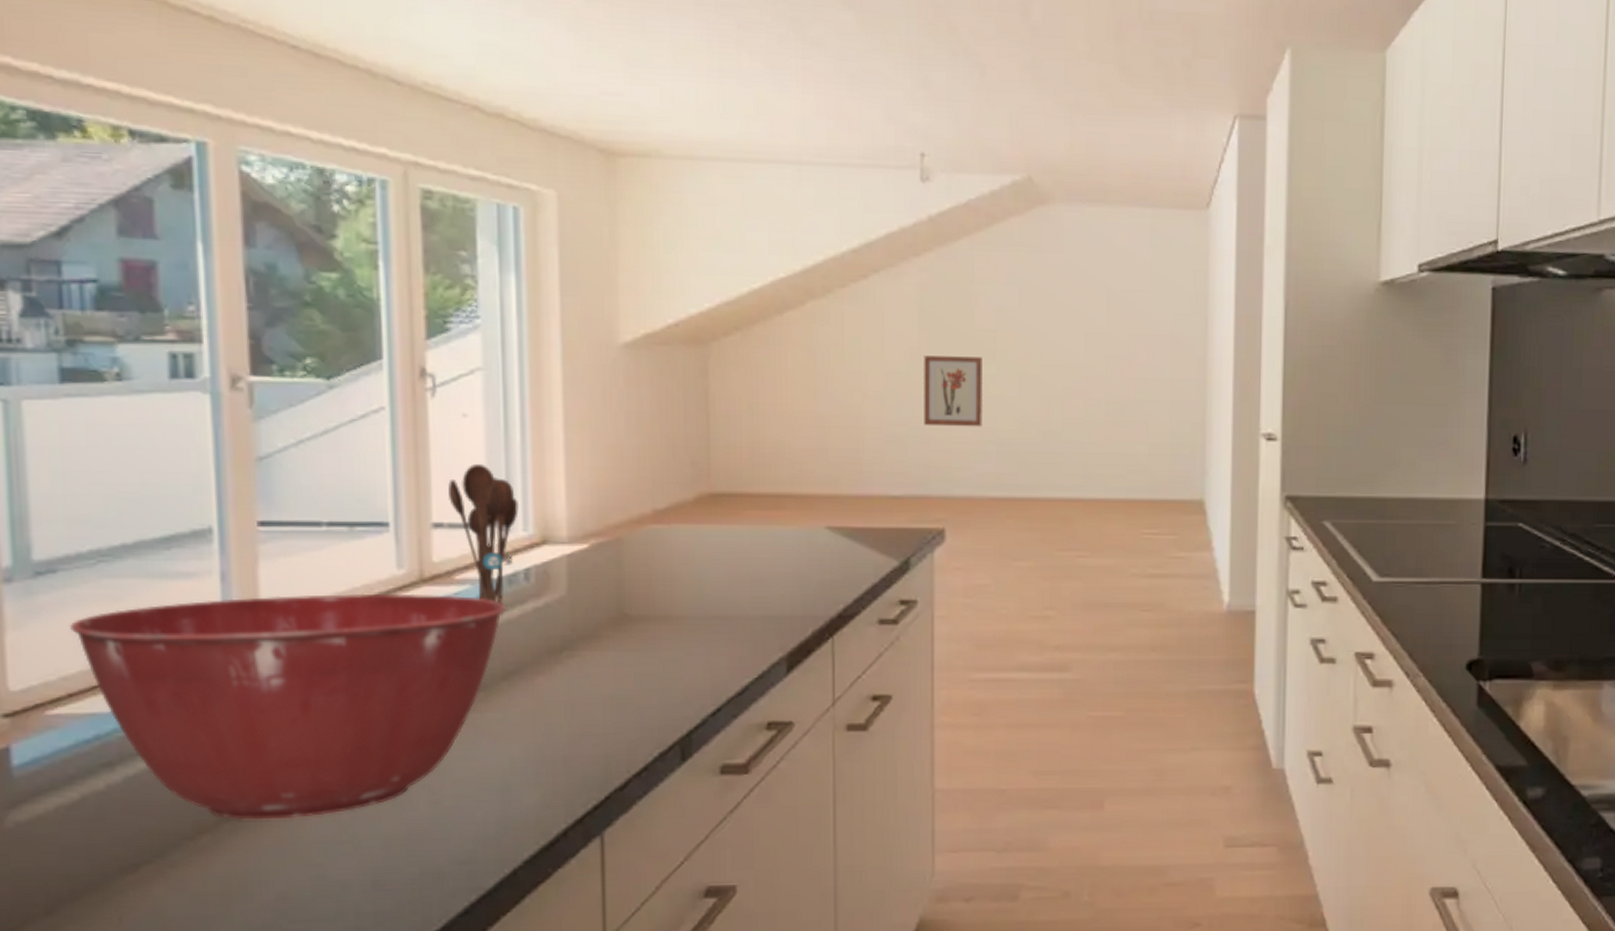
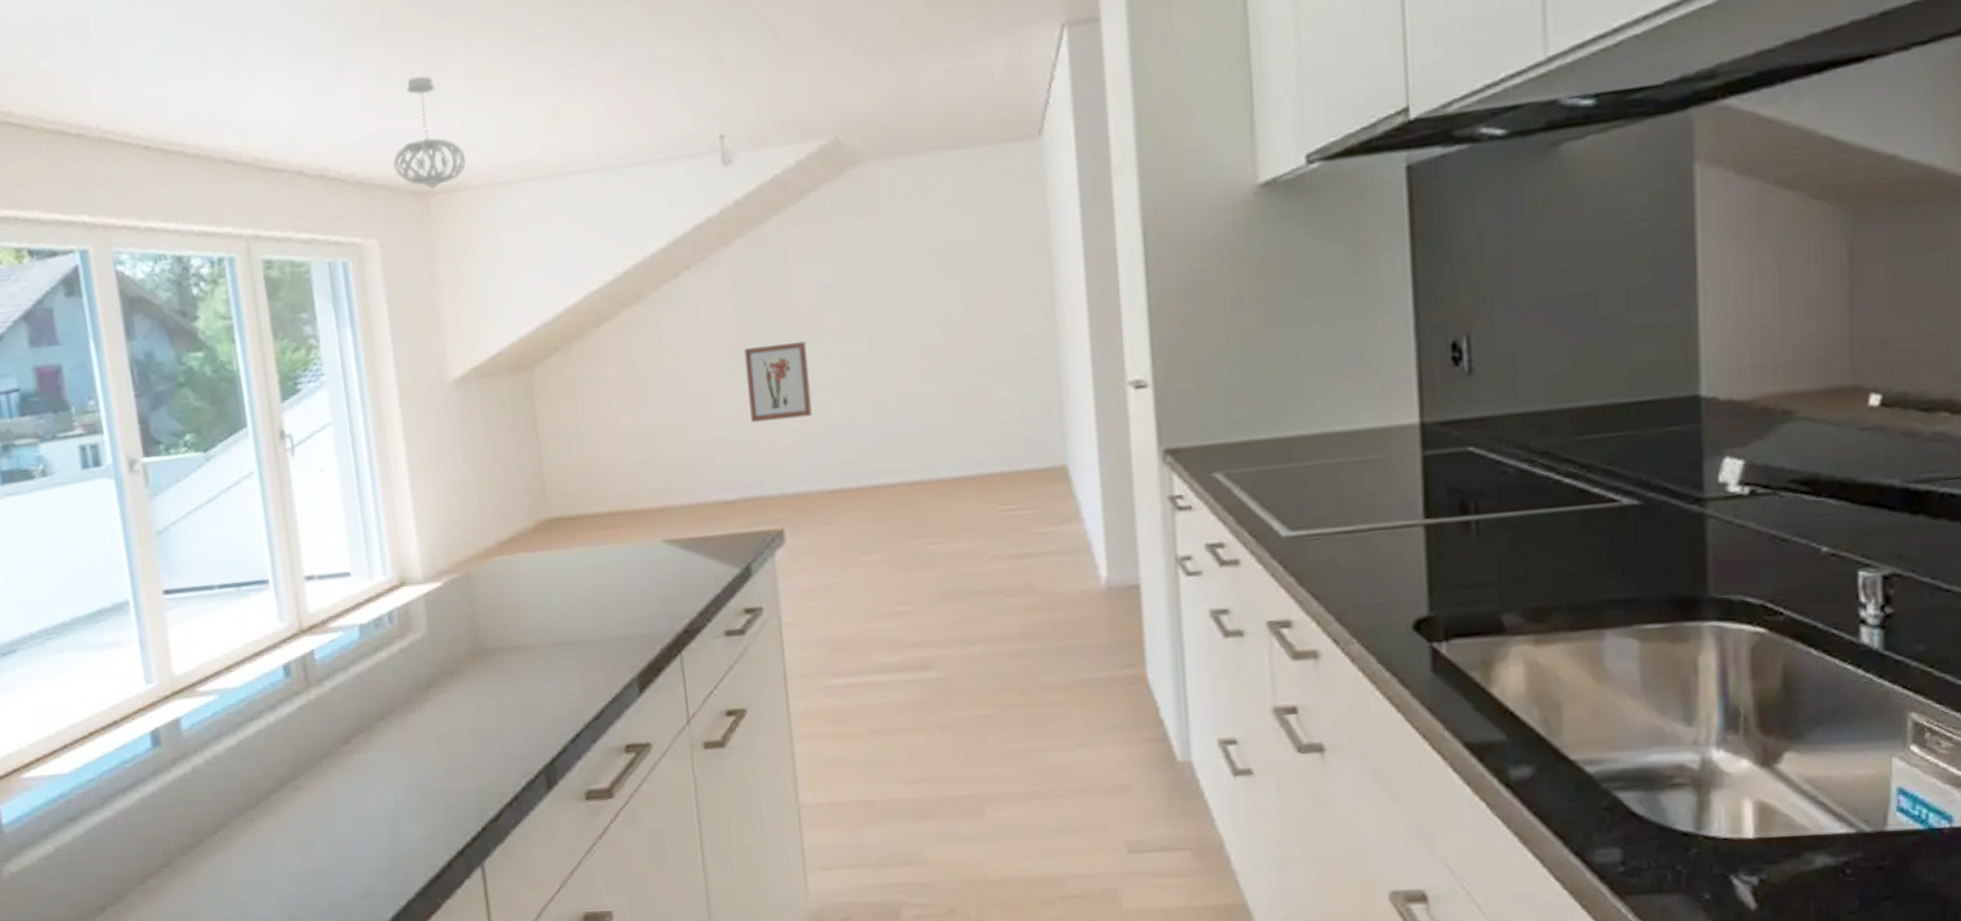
mixing bowl: present [68,593,507,820] -> none [30,643,376,864]
utensil holder: present [448,463,519,605] -> none [314,514,377,648]
pendant light: none [582,35,662,150] -> present [393,75,467,189]

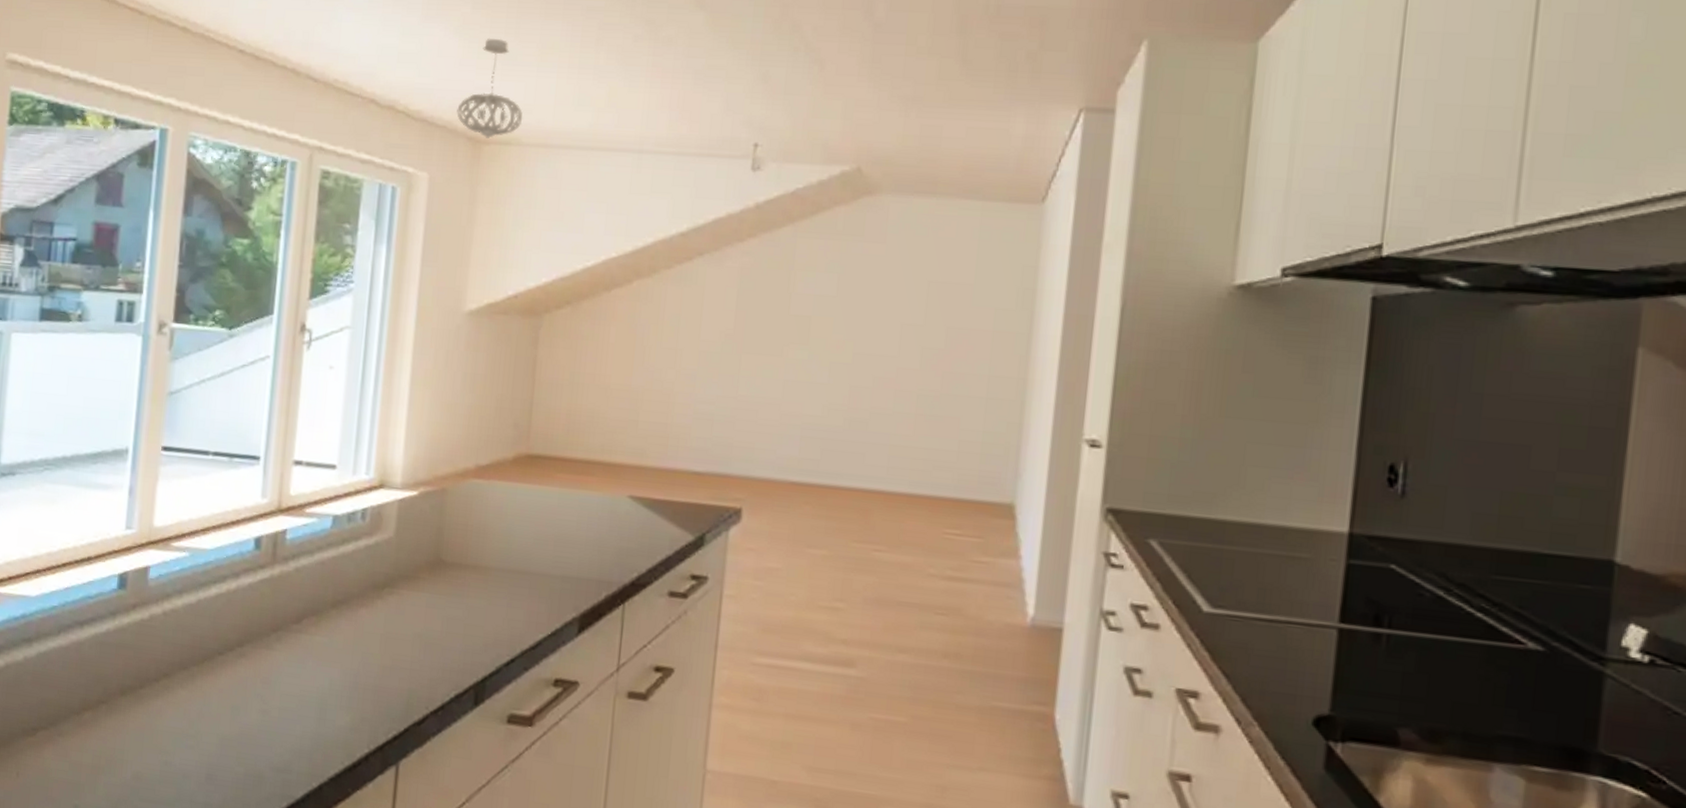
wall art: present [744,341,812,423] -> none [732,337,795,411]

